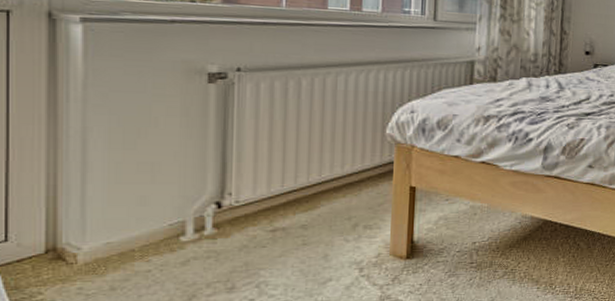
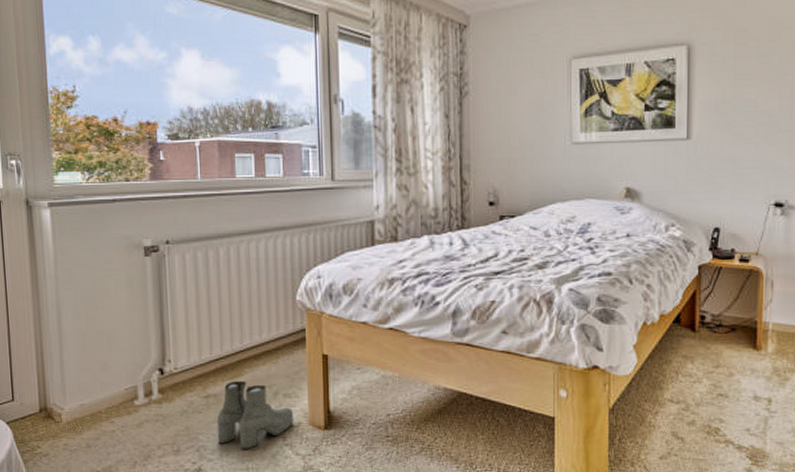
boots: none [282,214,374,284] -> present [216,381,294,450]

